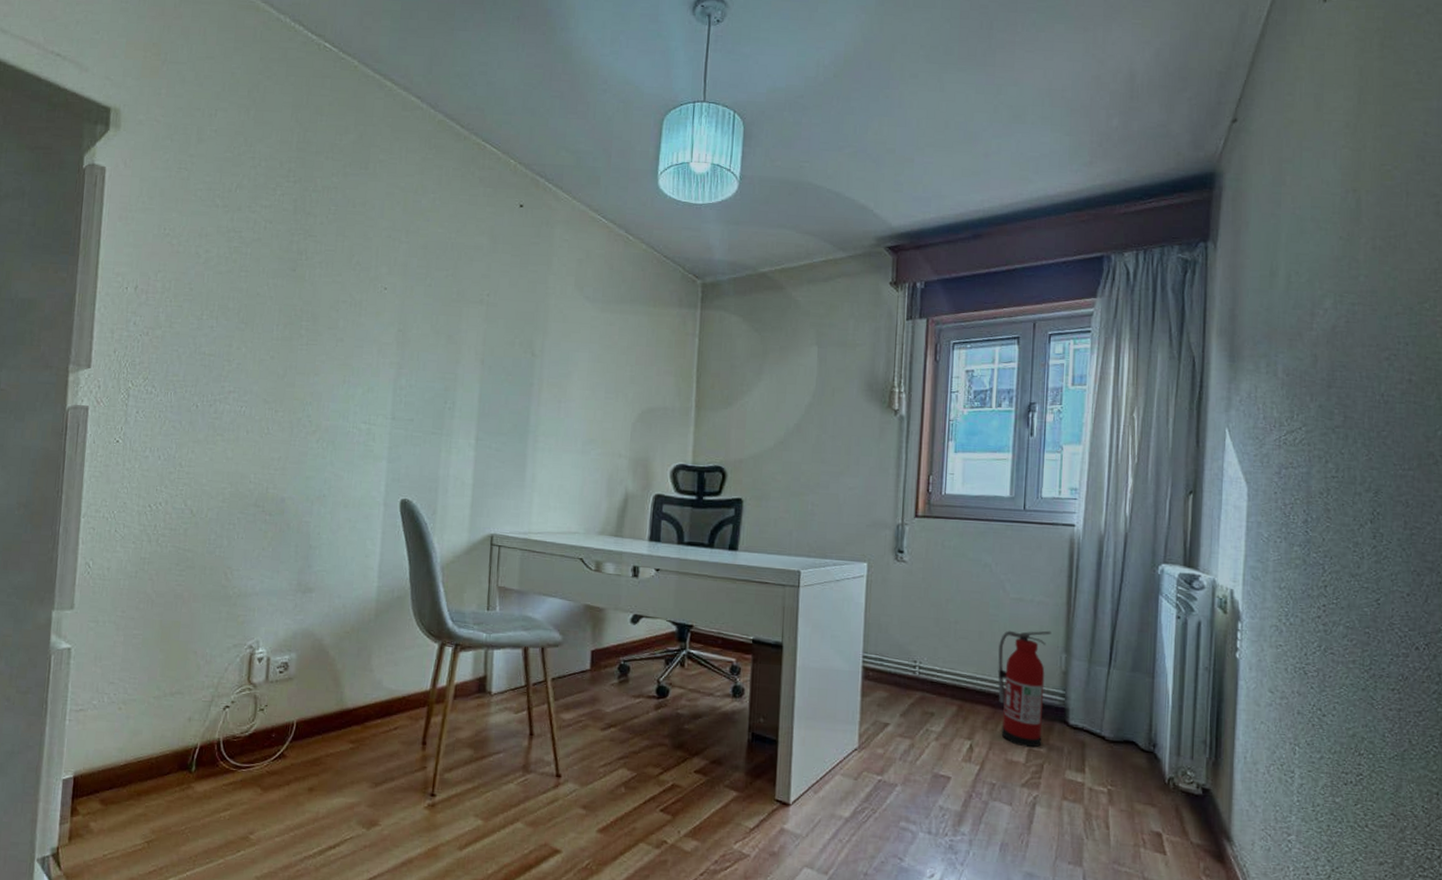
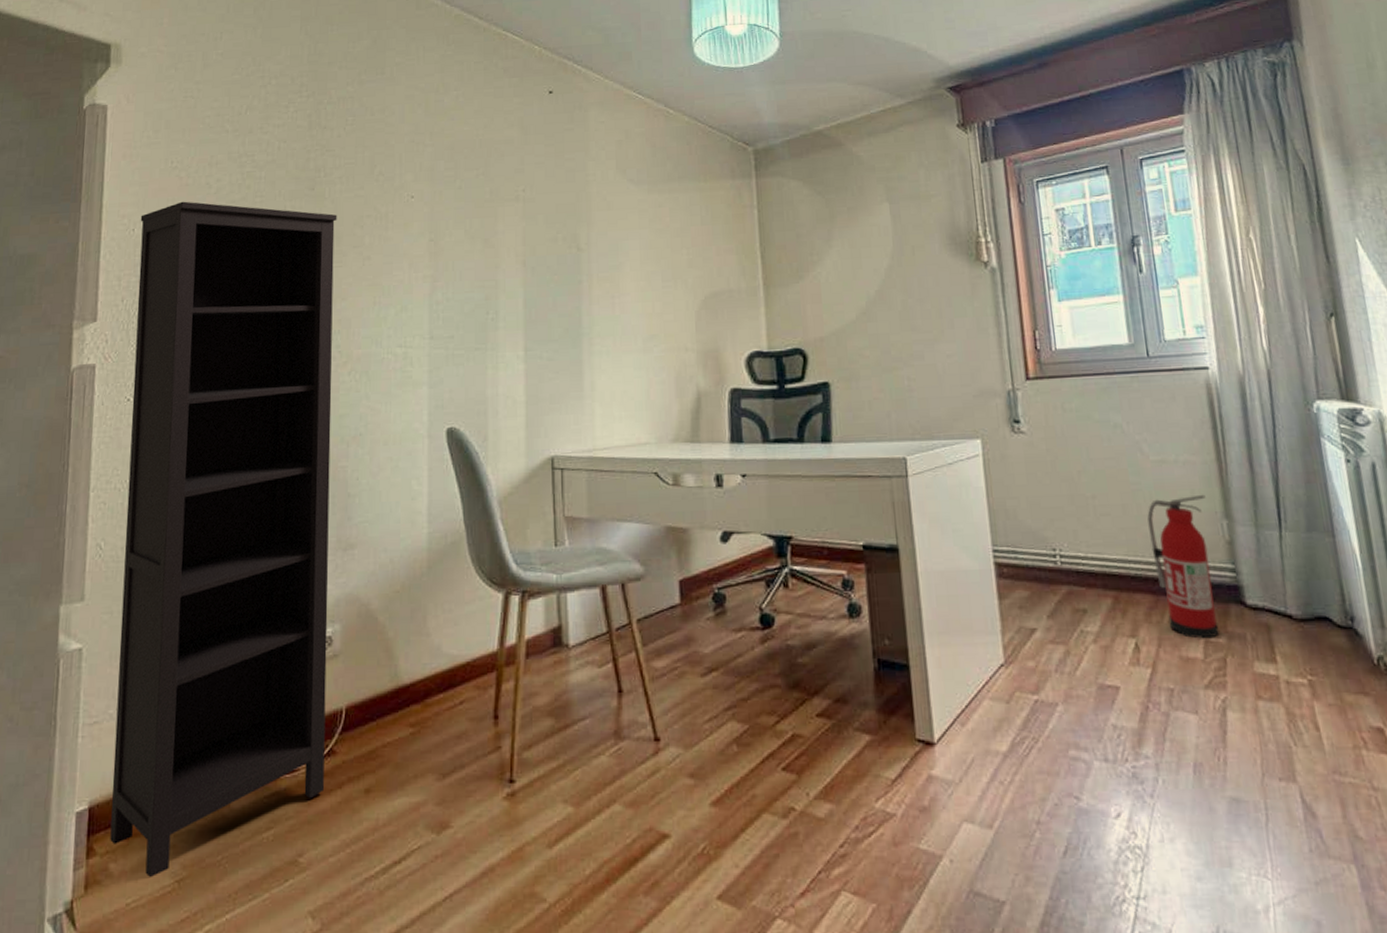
bookcase: none [91,267,315,837] -> present [110,201,337,878]

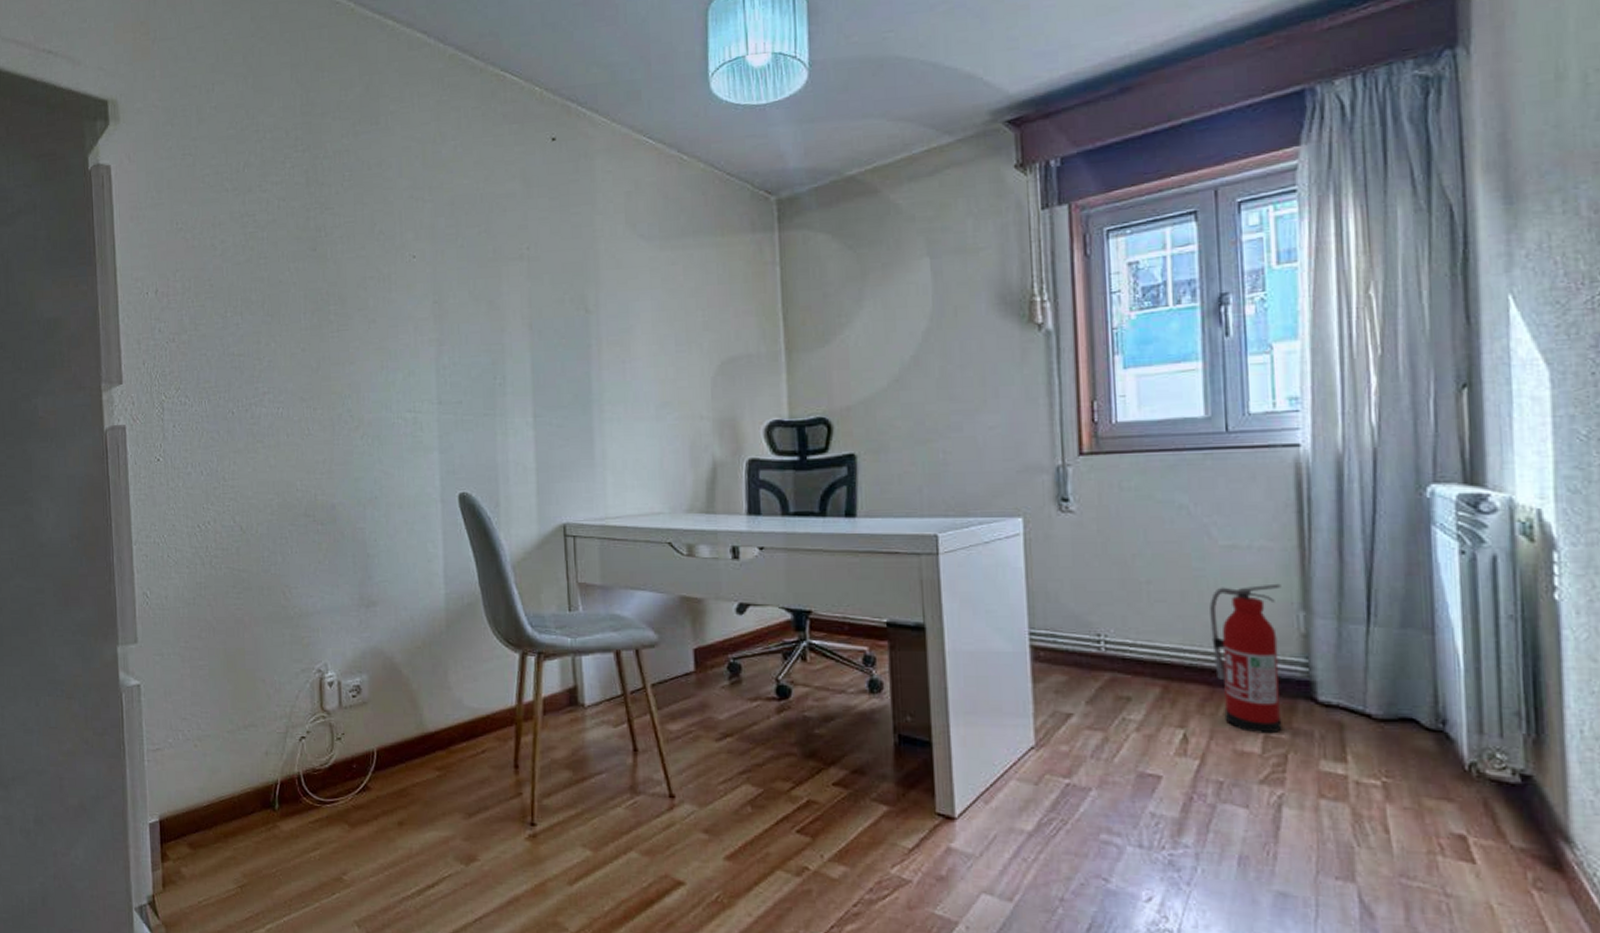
bookcase: present [110,201,337,878] -> none [152,263,361,883]

